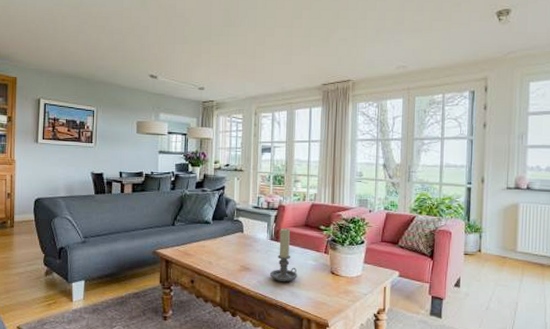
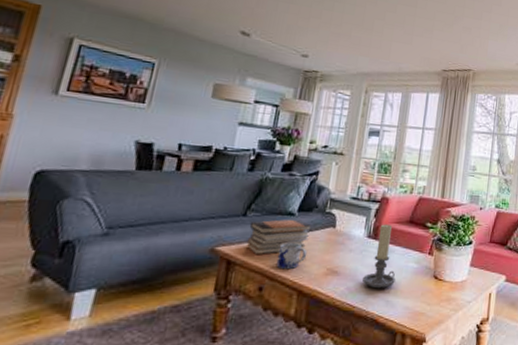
book stack: none [178,226,224,256] -> present [247,219,312,255]
mug: none [201,245,224,267] -> present [276,242,308,270]

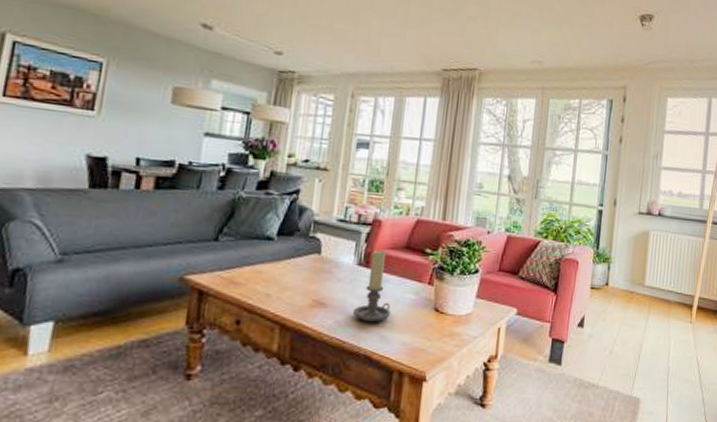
book stack: present [247,219,312,255] -> none [220,244,294,285]
mug: present [276,242,308,270] -> none [254,271,290,301]

